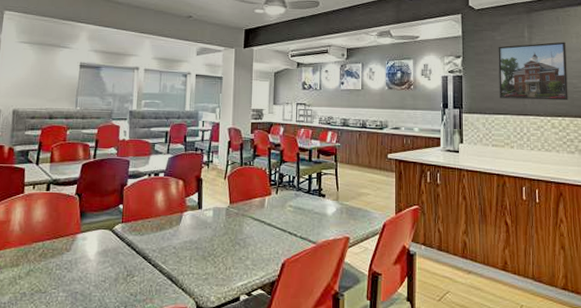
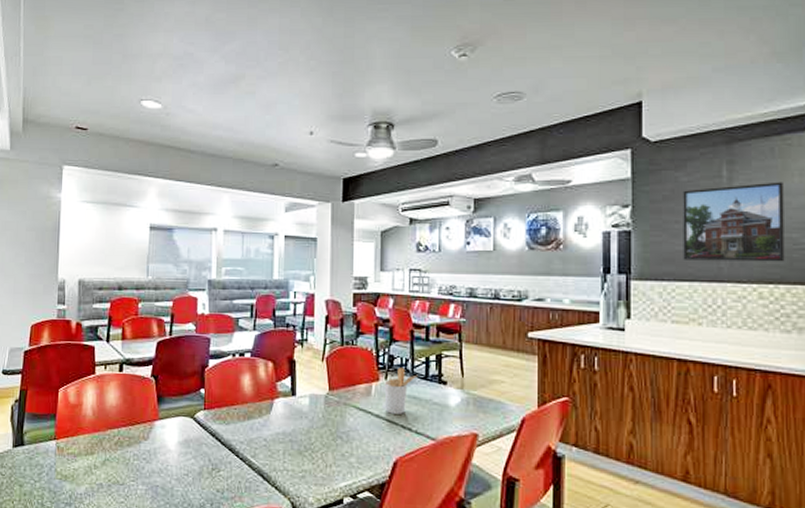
utensil holder: none [275,184,302,223] -> present [384,368,418,414]

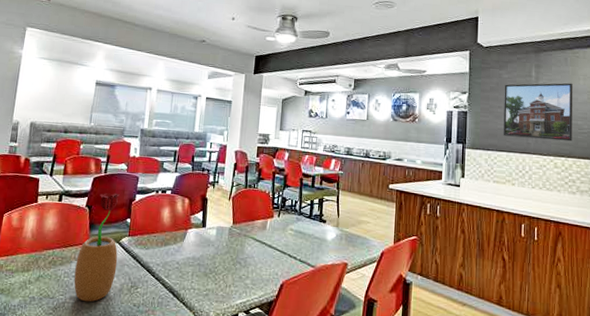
potted flower: none [145,358,194,489] -> present [74,193,120,303]
utensil holder: present [384,368,418,414] -> none [276,208,304,246]

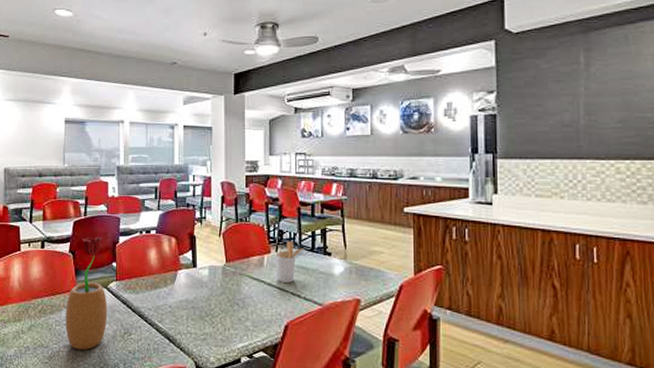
utensil holder: none [276,208,304,246] -> present [275,241,305,283]
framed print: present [503,83,573,142] -> none [543,66,640,140]

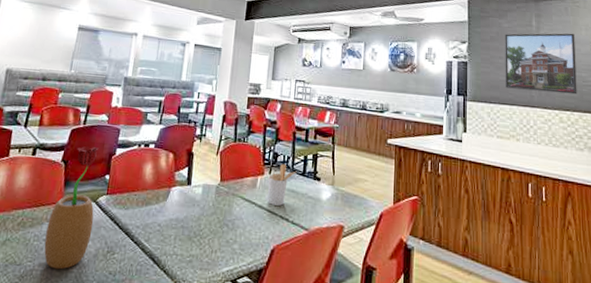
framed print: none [543,66,640,140] -> present [505,33,577,95]

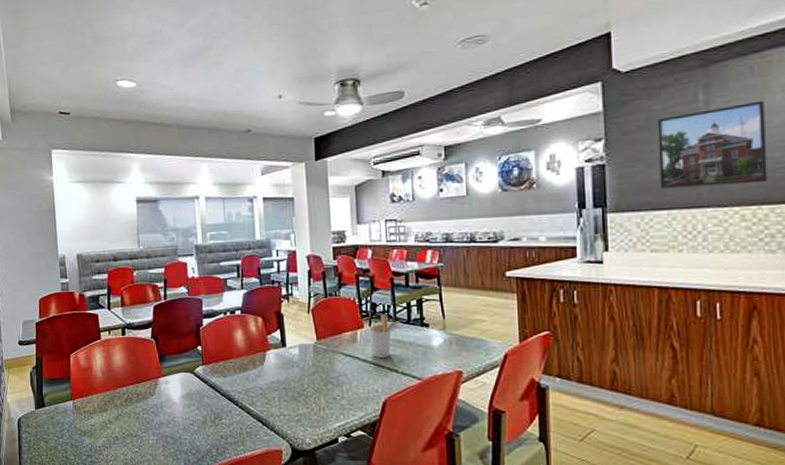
potted flower: present [44,146,99,270] -> none [152,319,196,438]

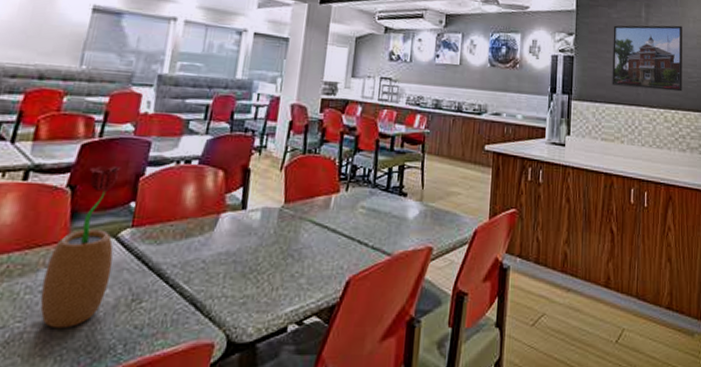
potted flower: none [152,319,196,438] -> present [40,165,121,329]
utensil holder: present [369,314,401,358] -> none [343,178,379,228]

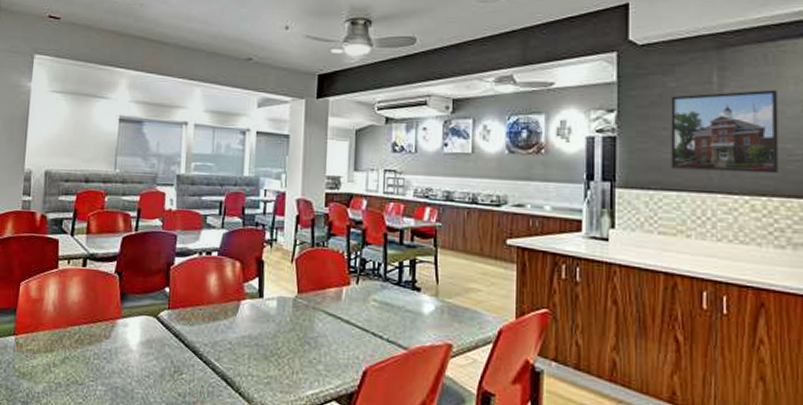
potted flower: present [40,165,121,329] -> none [105,255,157,391]

